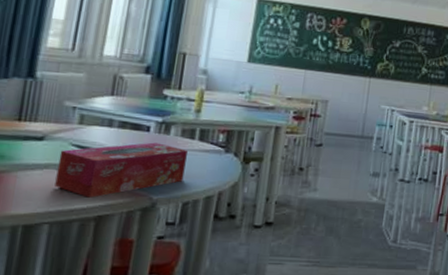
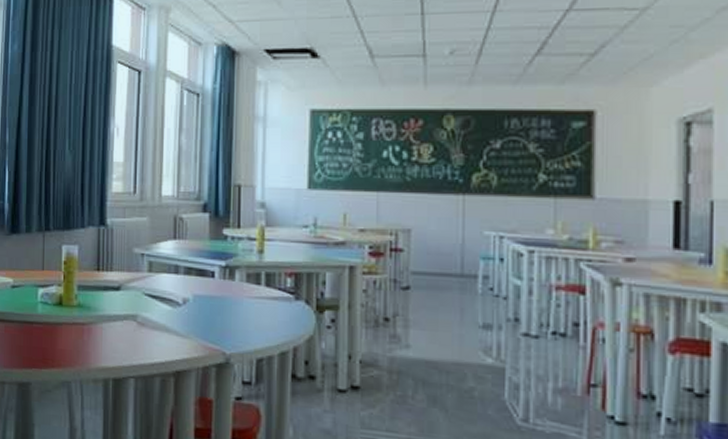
tissue box: present [55,142,188,198] -> none [135,289,255,352]

